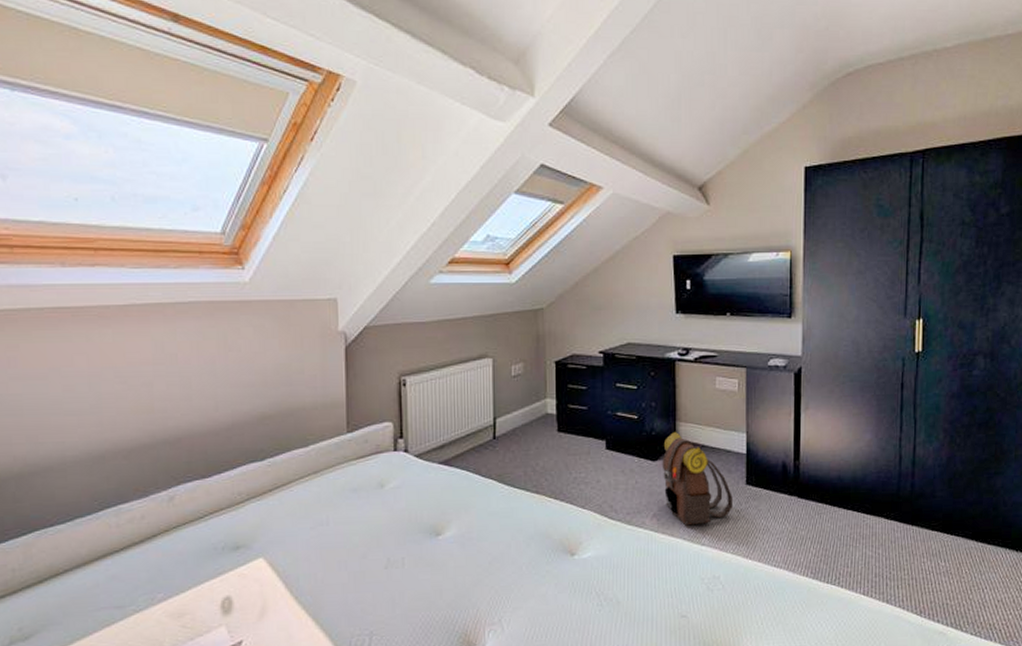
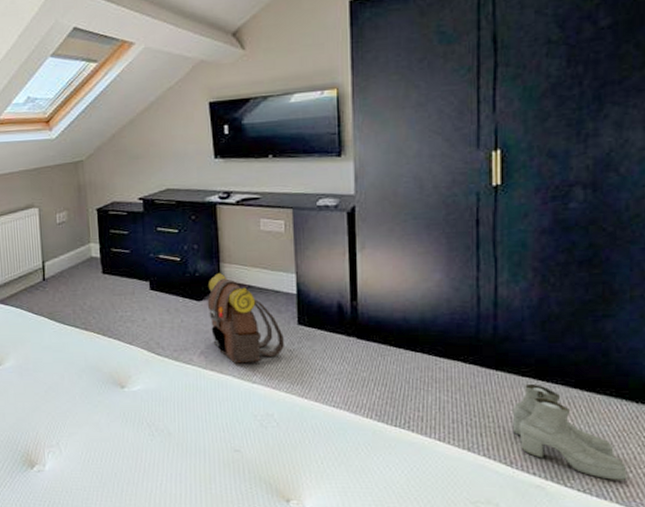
boots: none [922,536,1008,623] -> present [512,383,628,481]

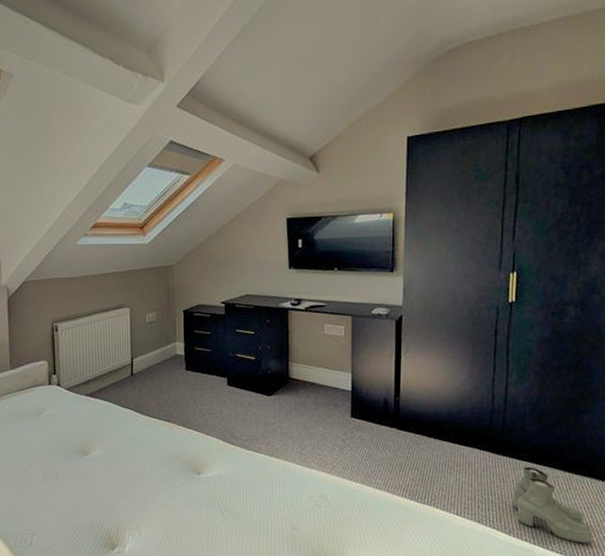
backpack: present [207,273,284,364] -> none [276,371,339,452]

